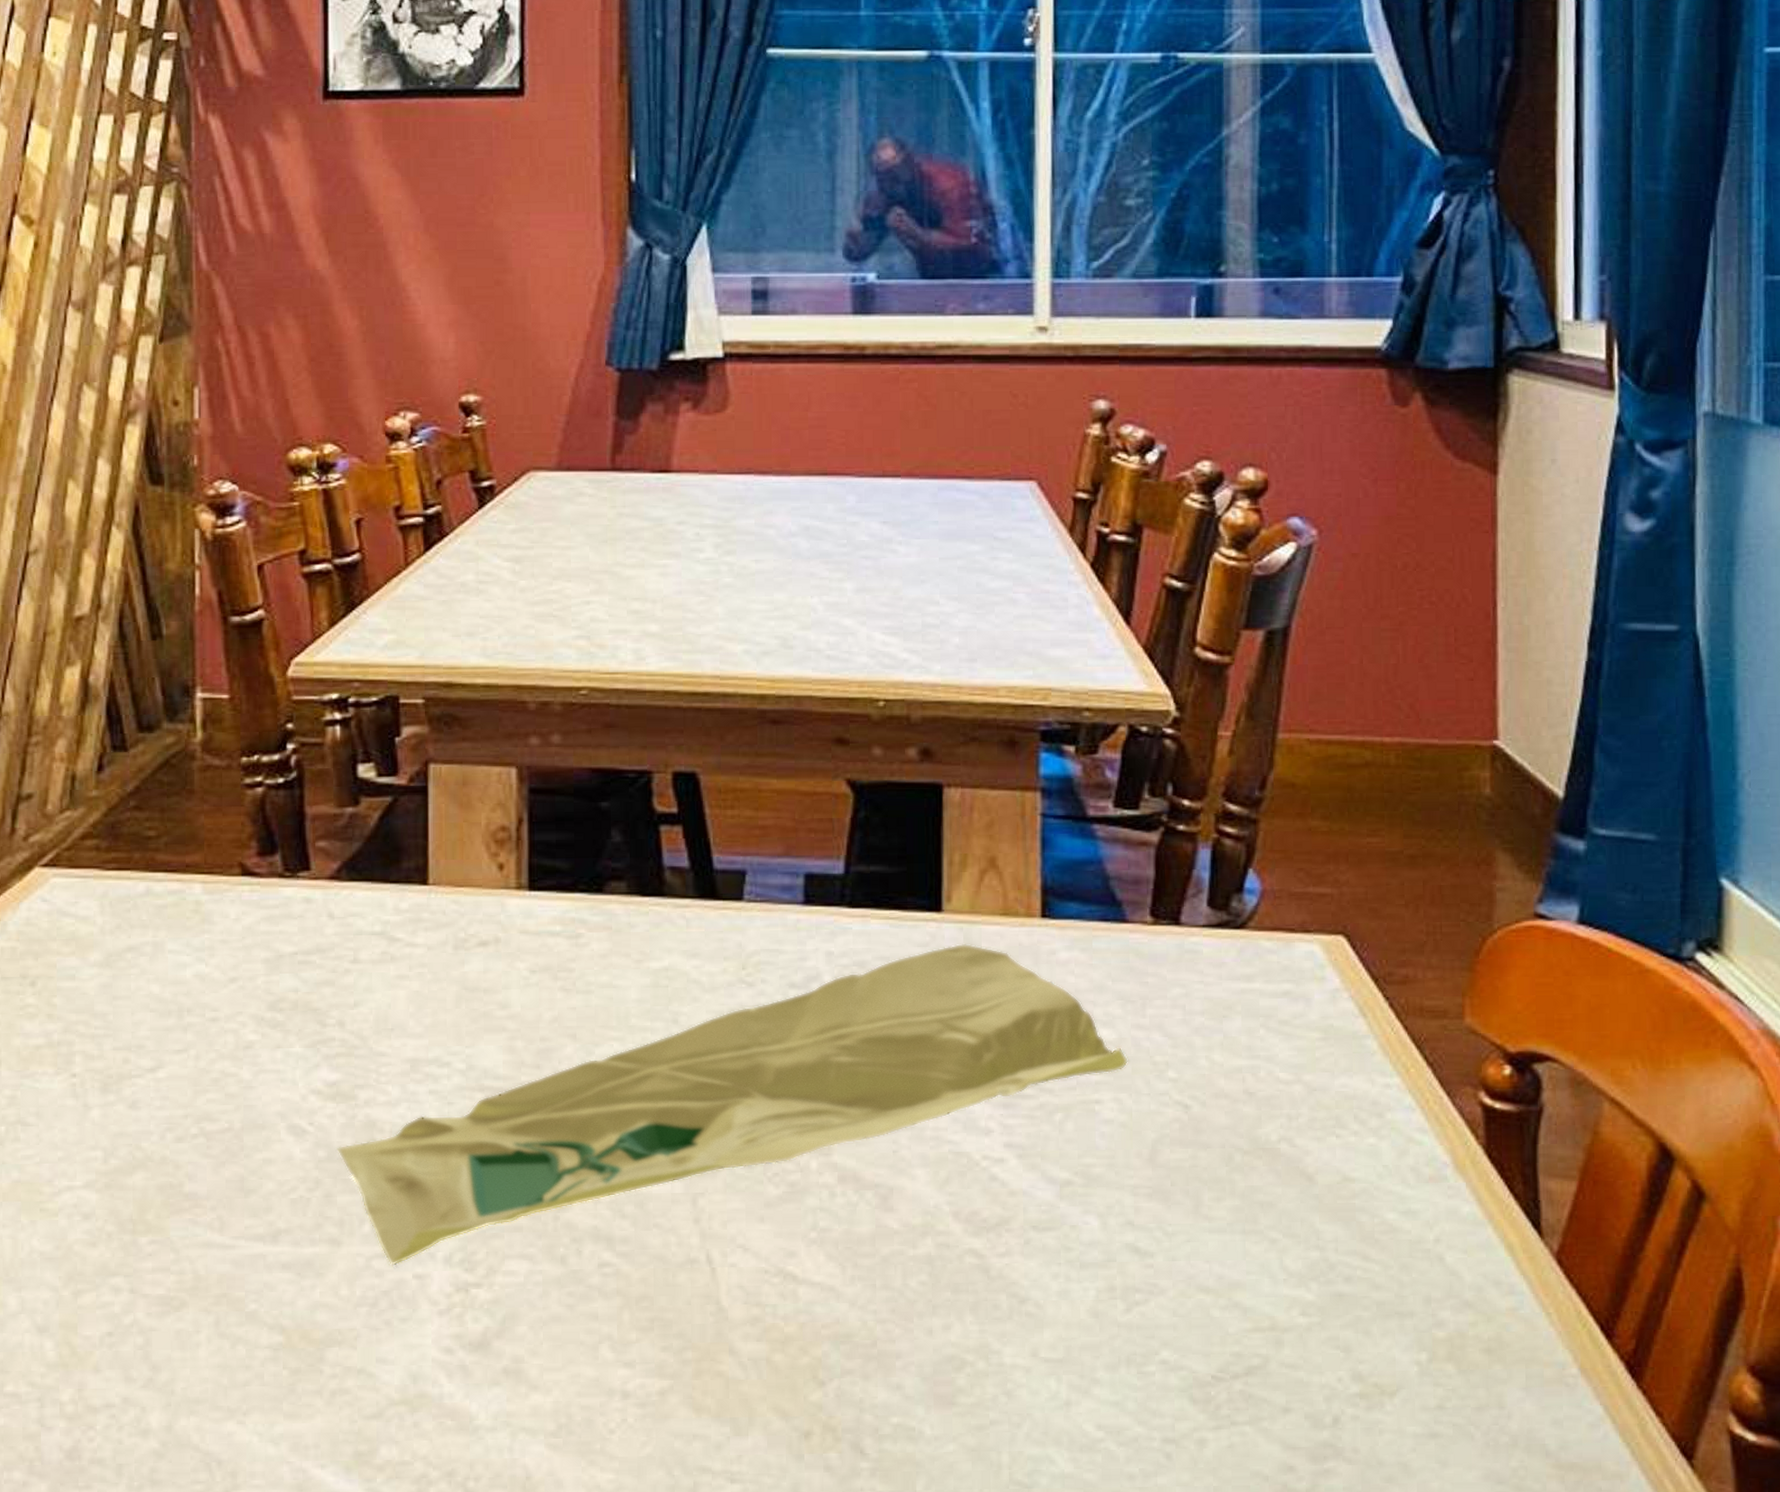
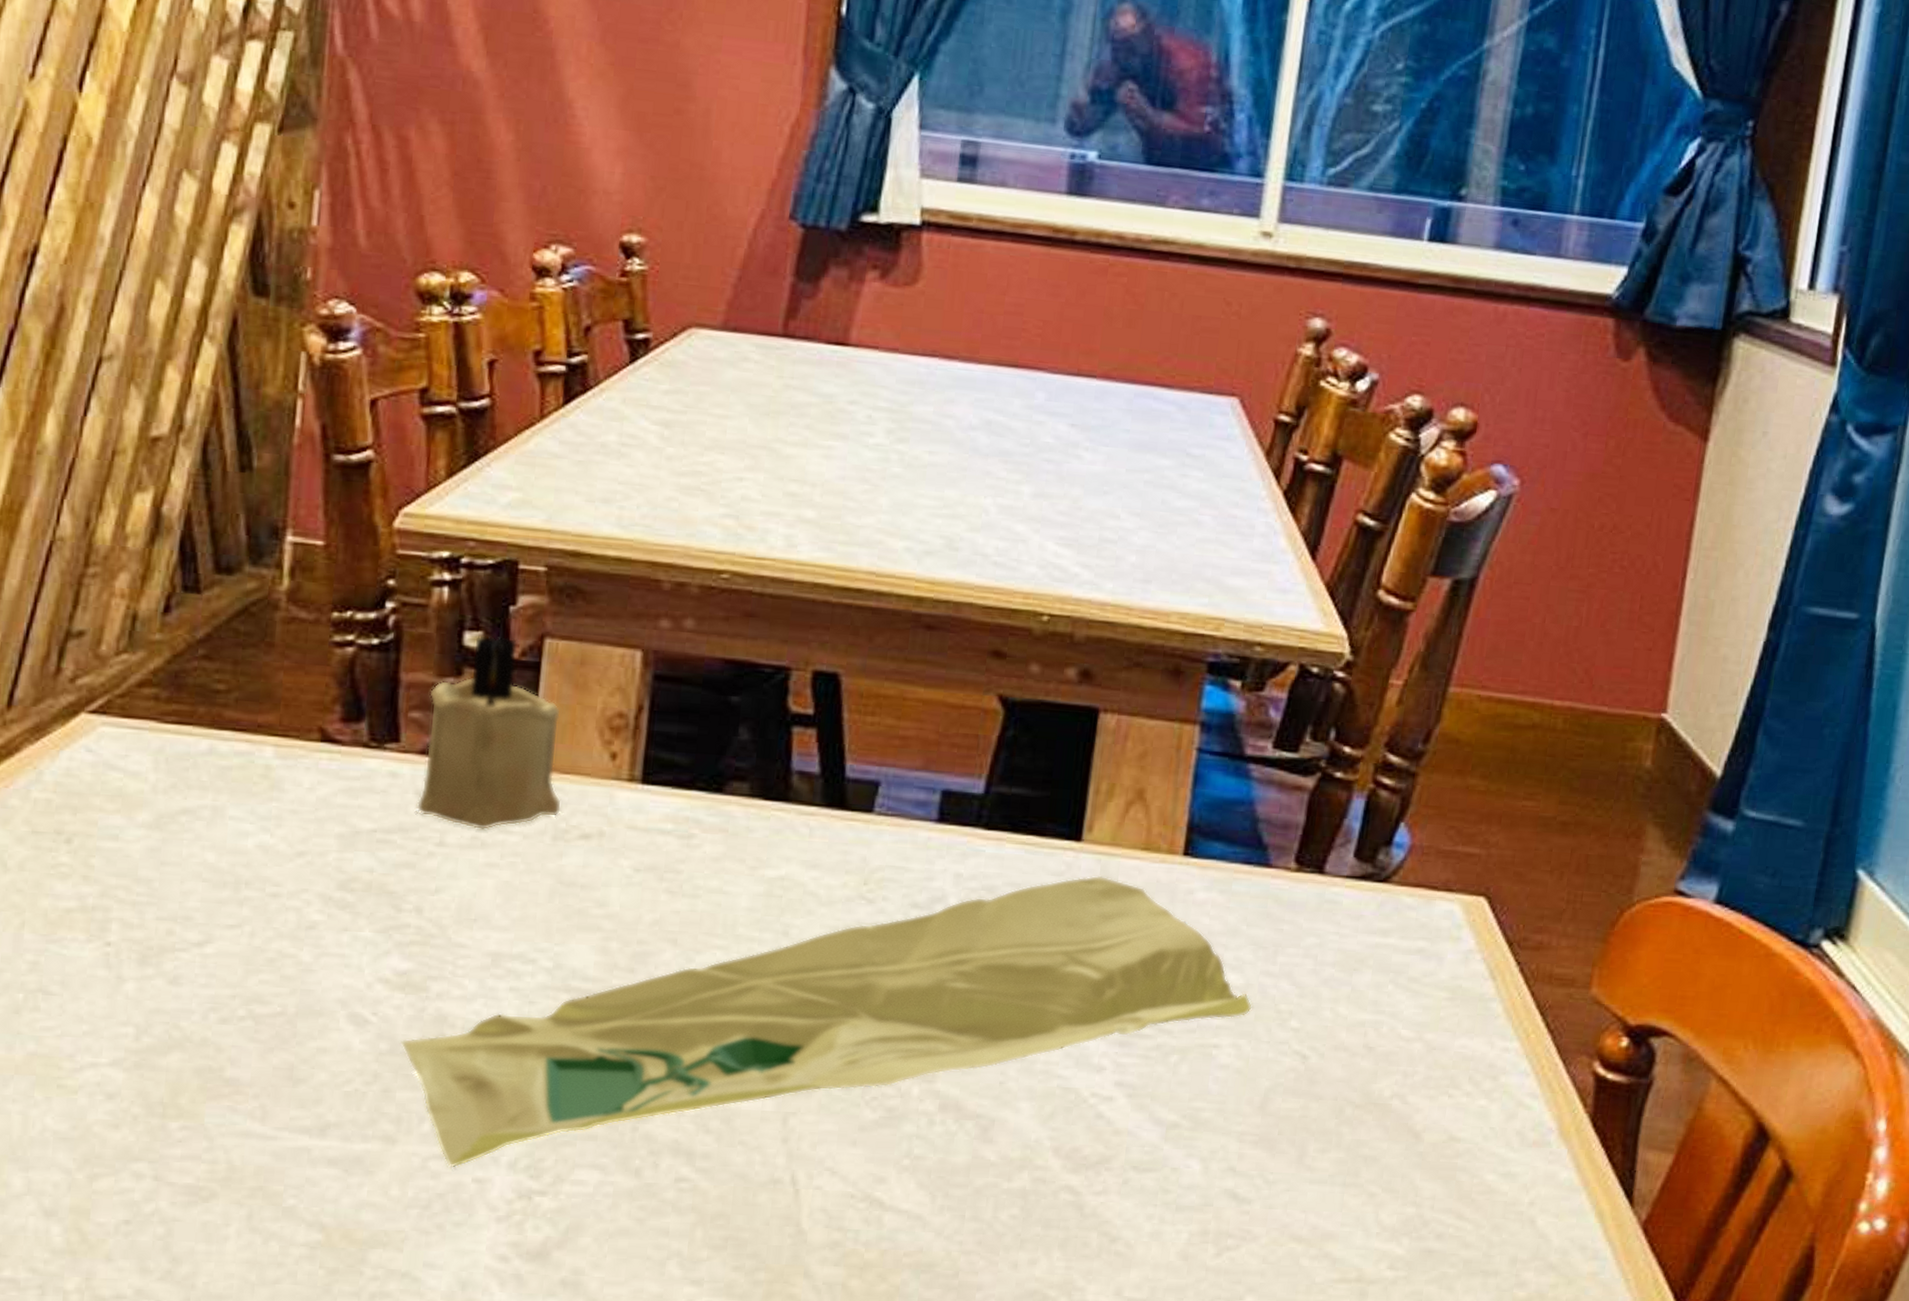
candle: none [330,765,459,946] -> present [416,636,562,831]

